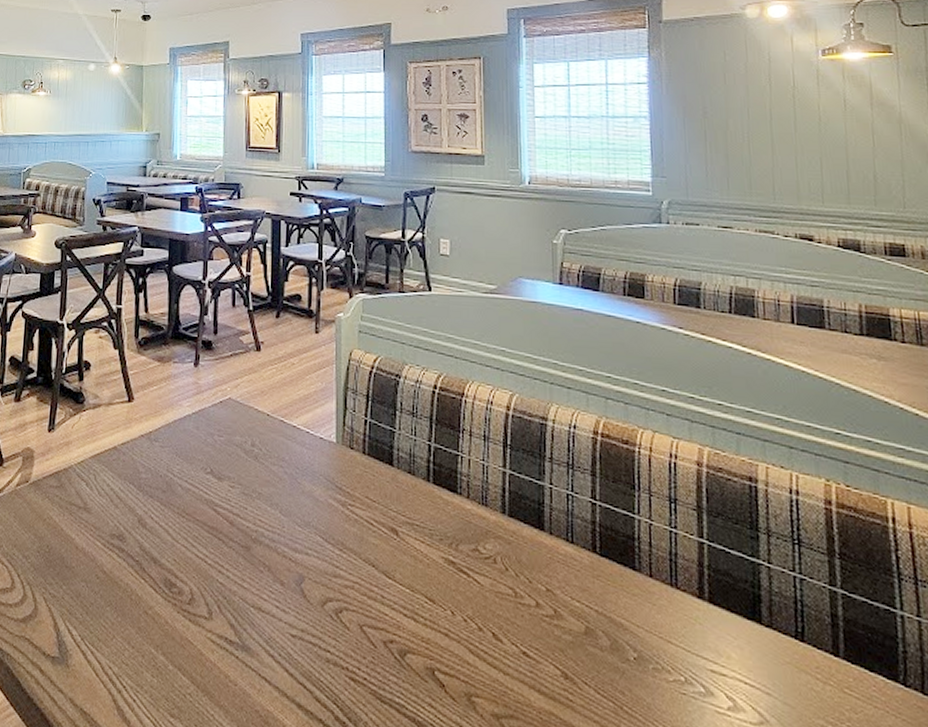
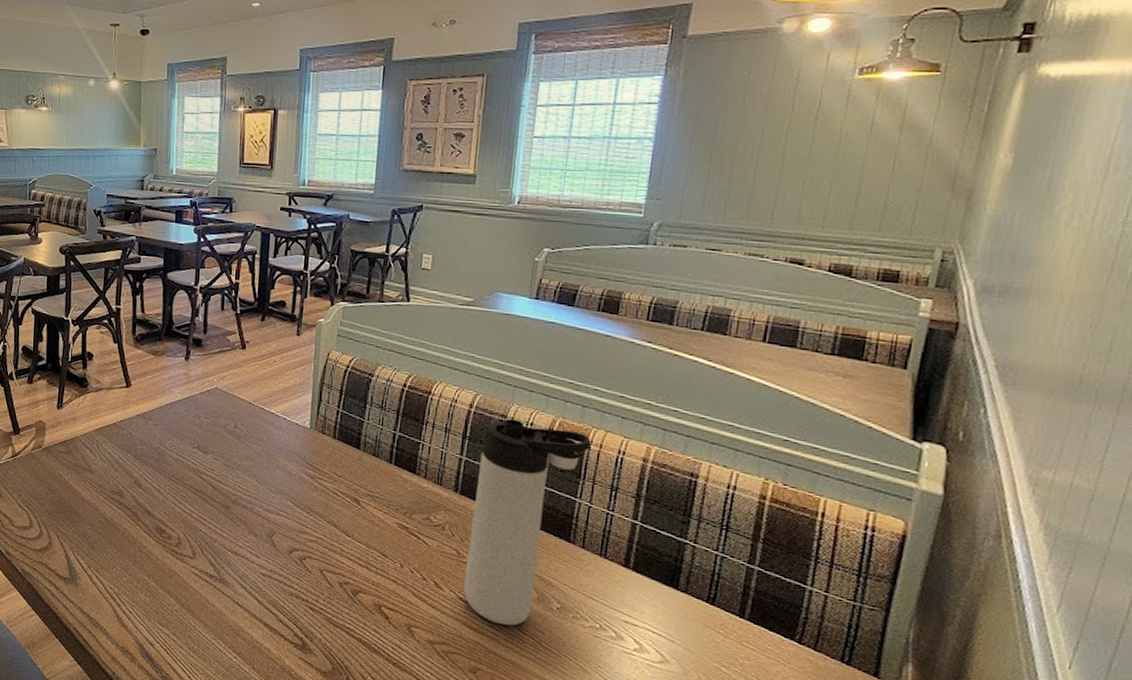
thermos bottle: none [525,421,640,687] -> present [463,418,591,626]

